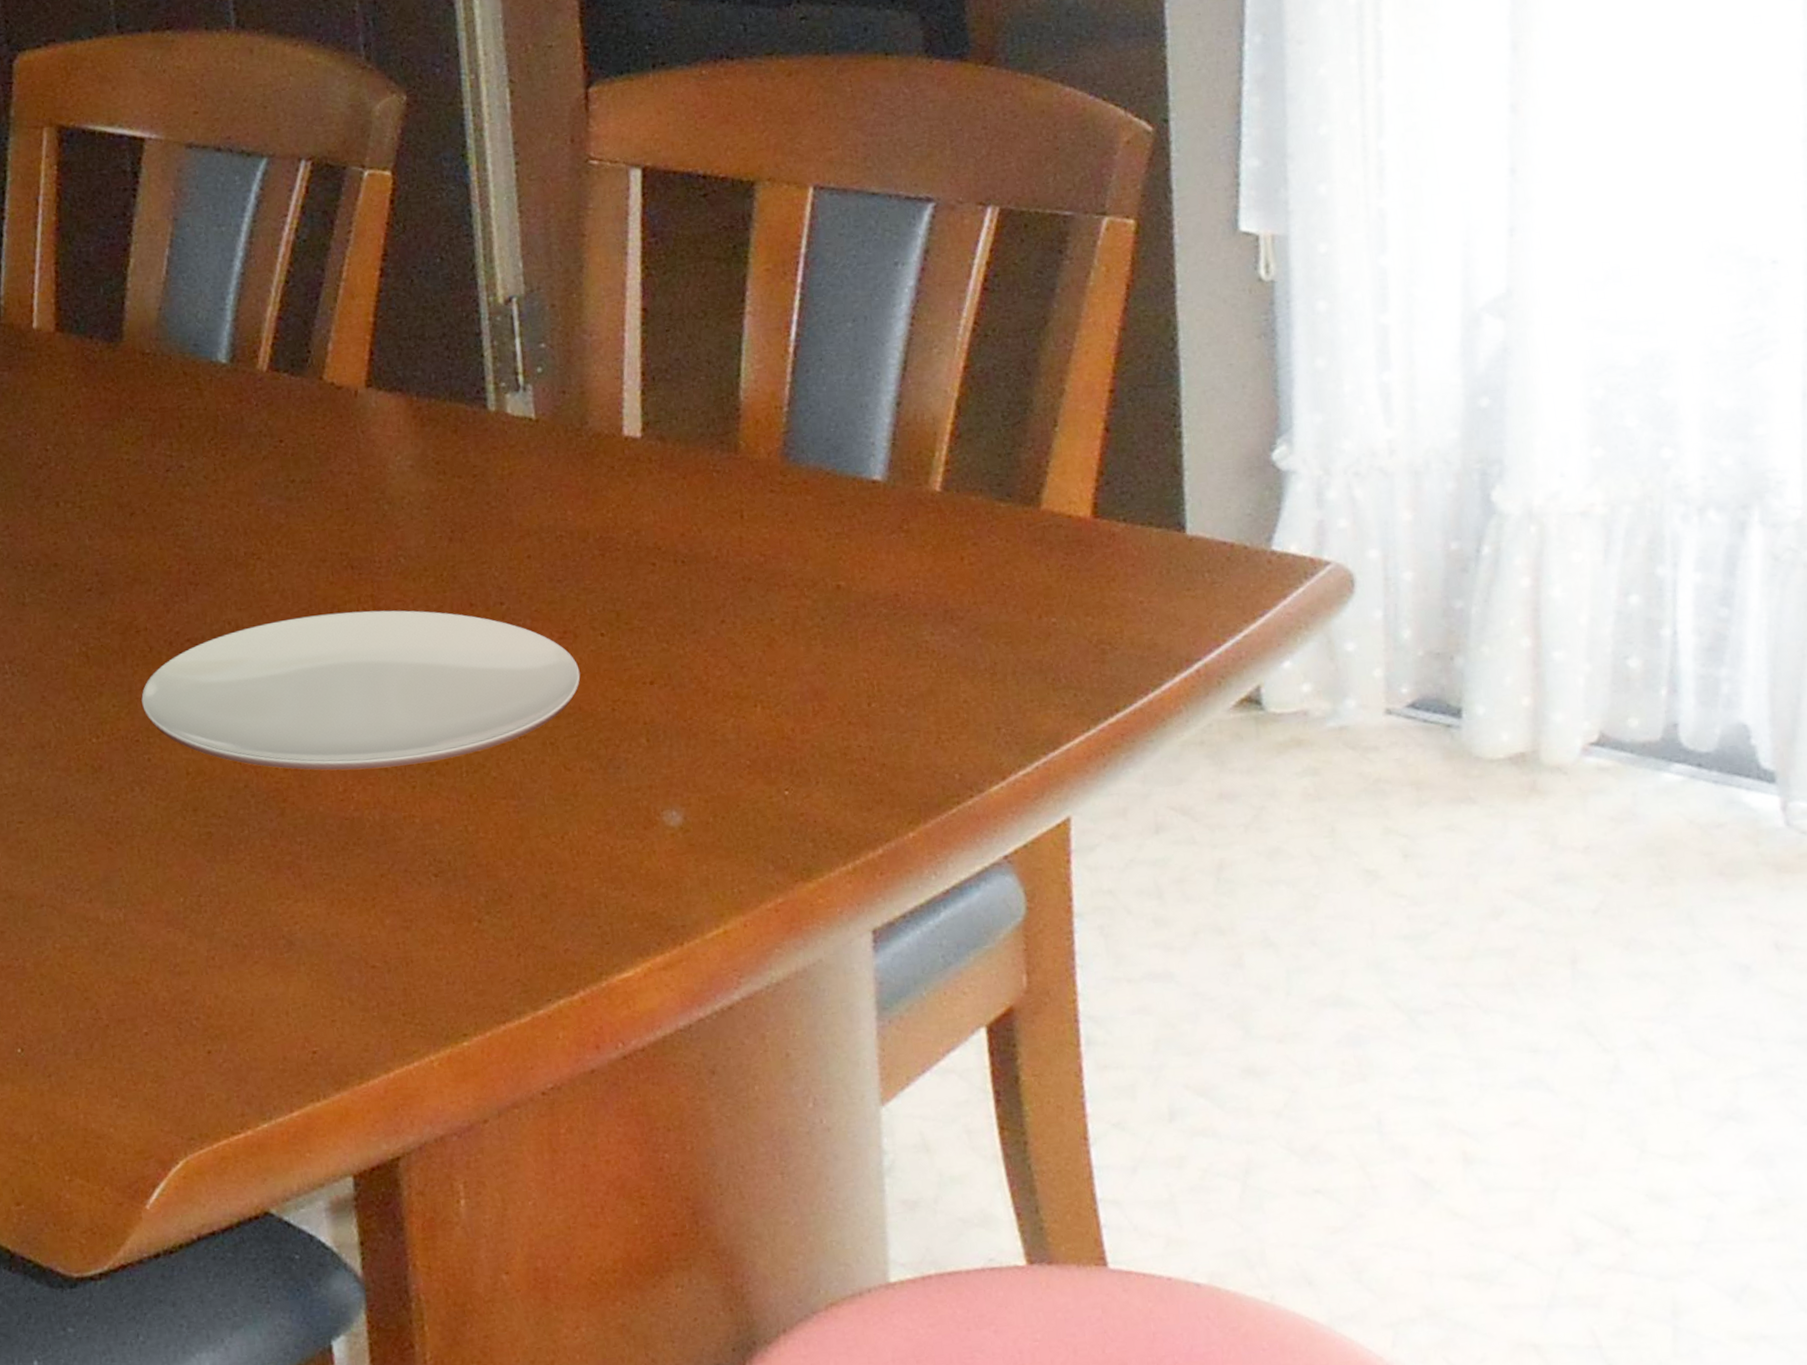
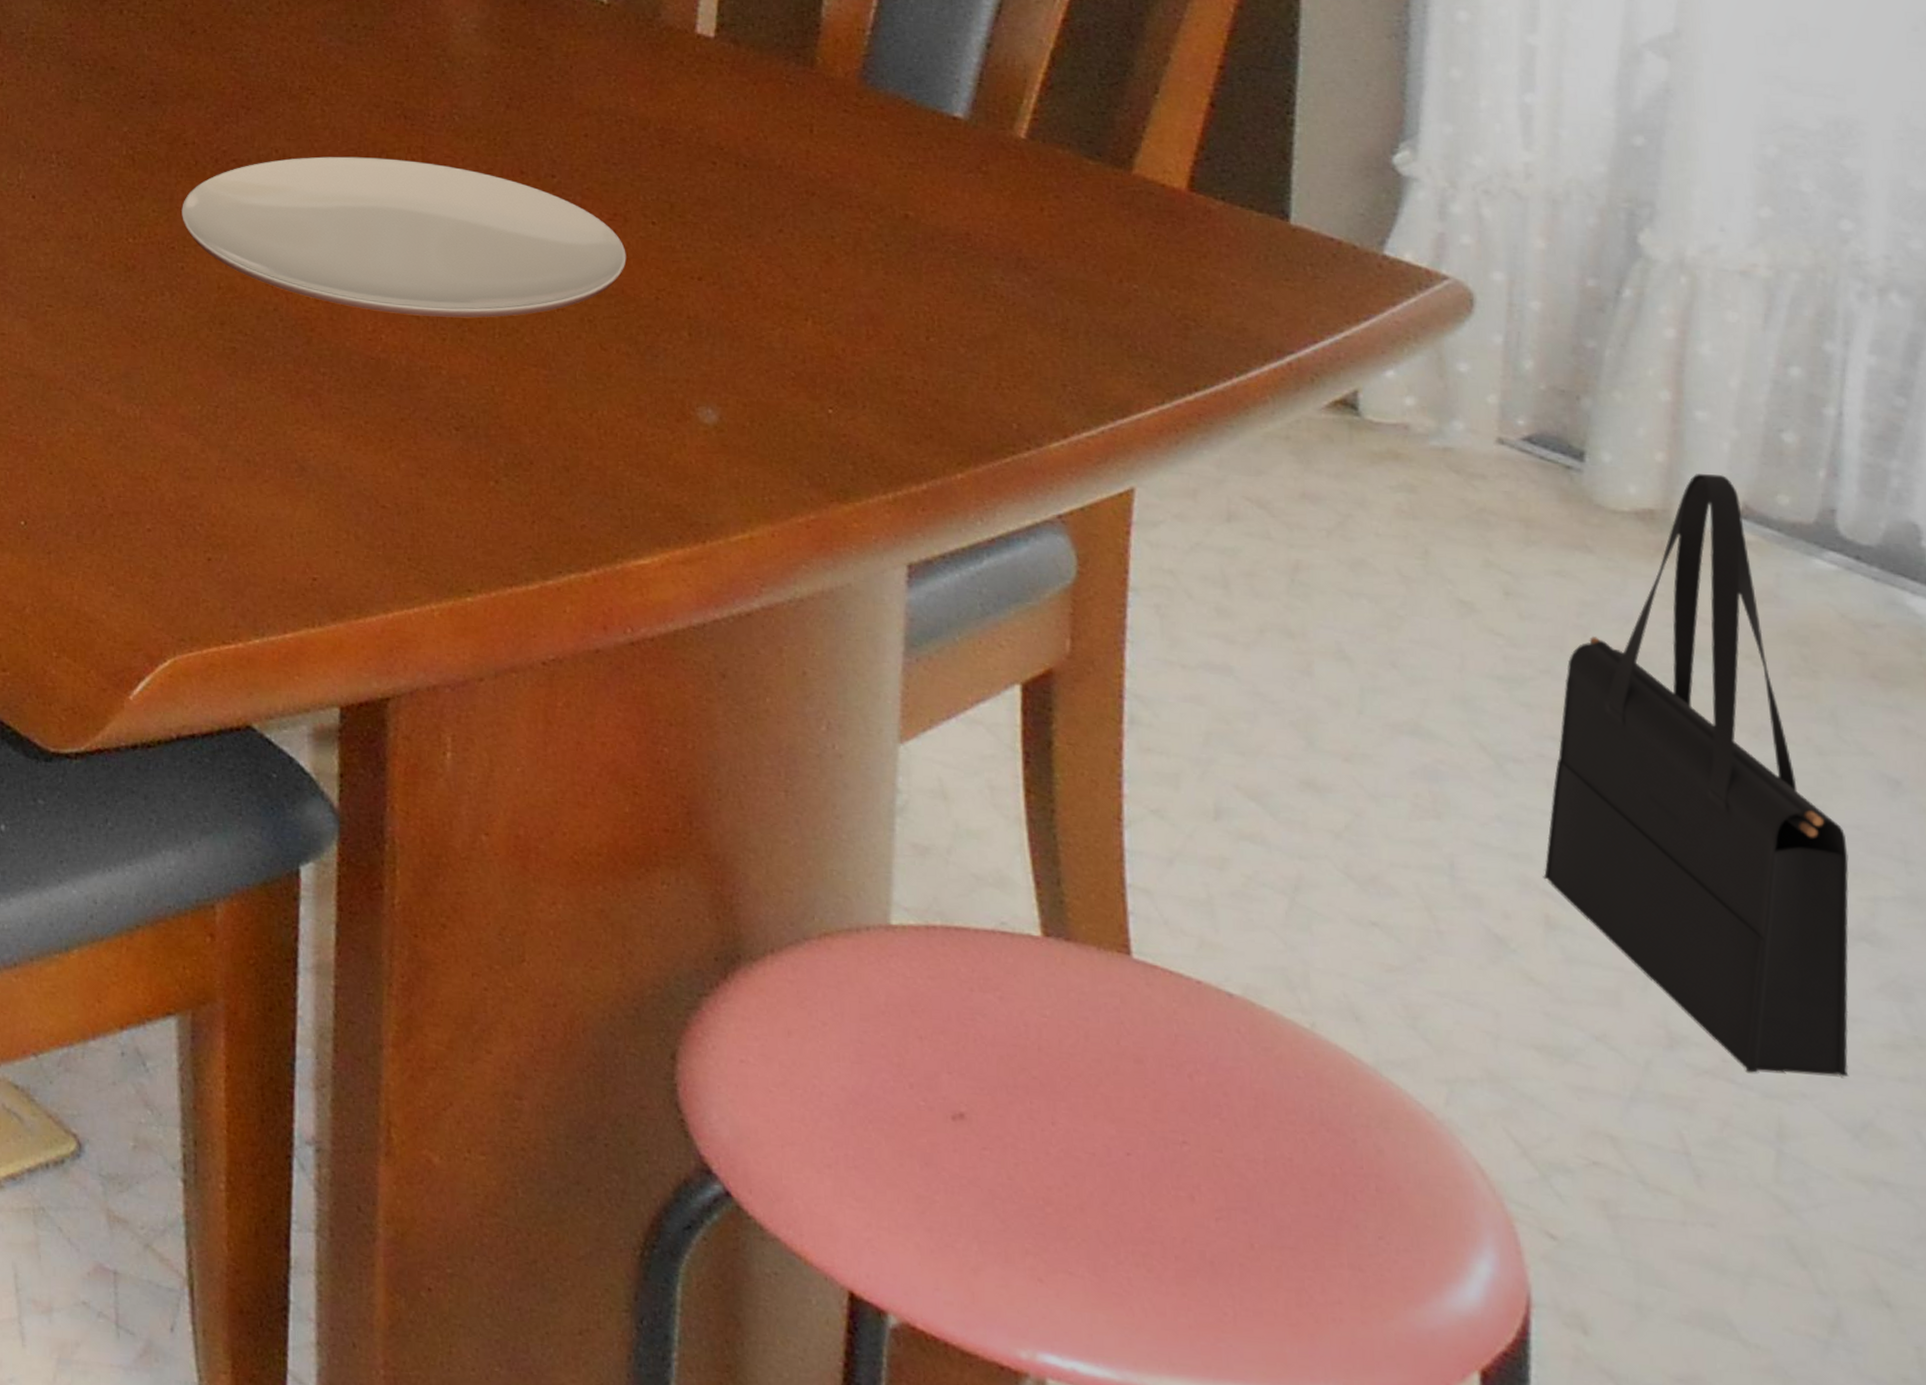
tote bag: none [1458,708,1727,1260] -> present [1543,474,1849,1076]

